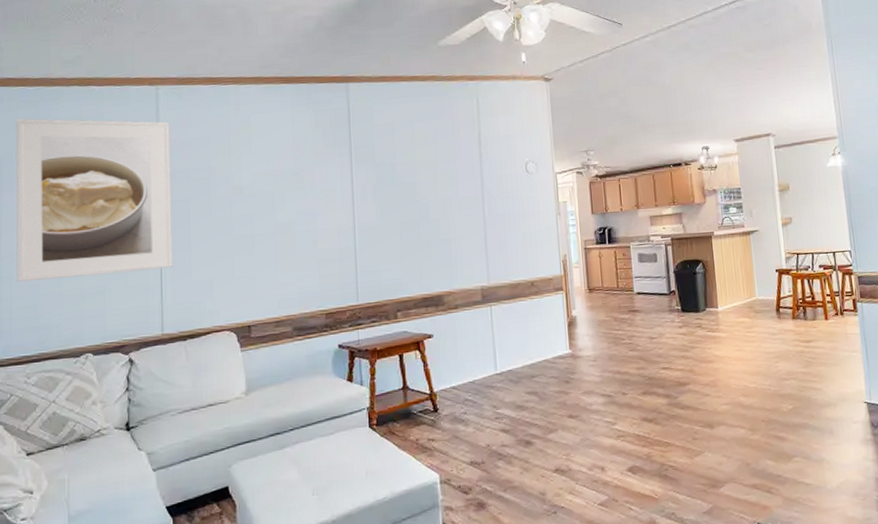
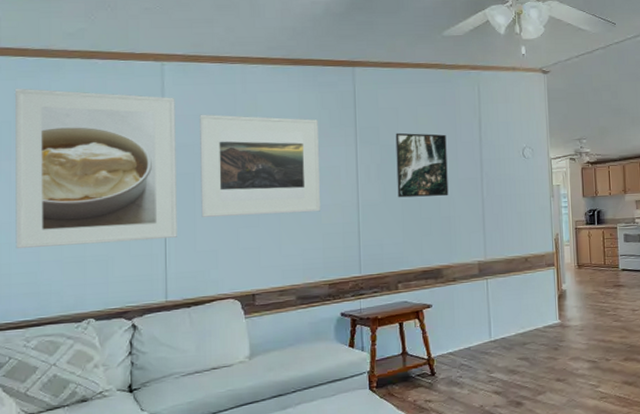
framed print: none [194,138,317,246] -> present [200,114,321,217]
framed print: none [391,150,448,220] -> present [395,132,449,198]

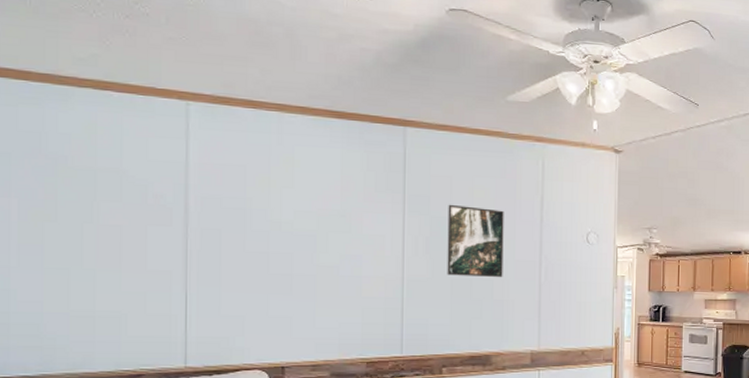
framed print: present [14,88,177,249] -> none [15,116,201,300]
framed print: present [200,114,321,217] -> none [227,164,362,283]

